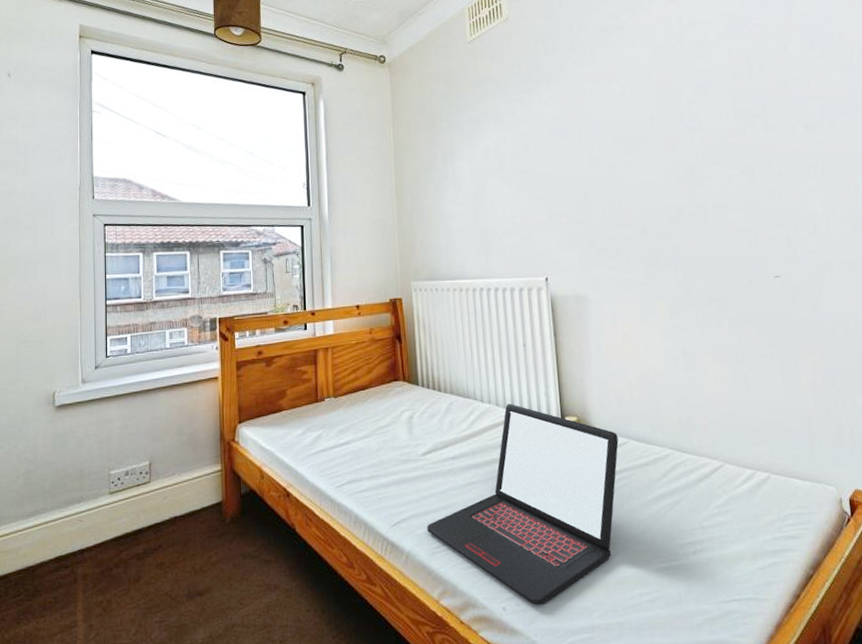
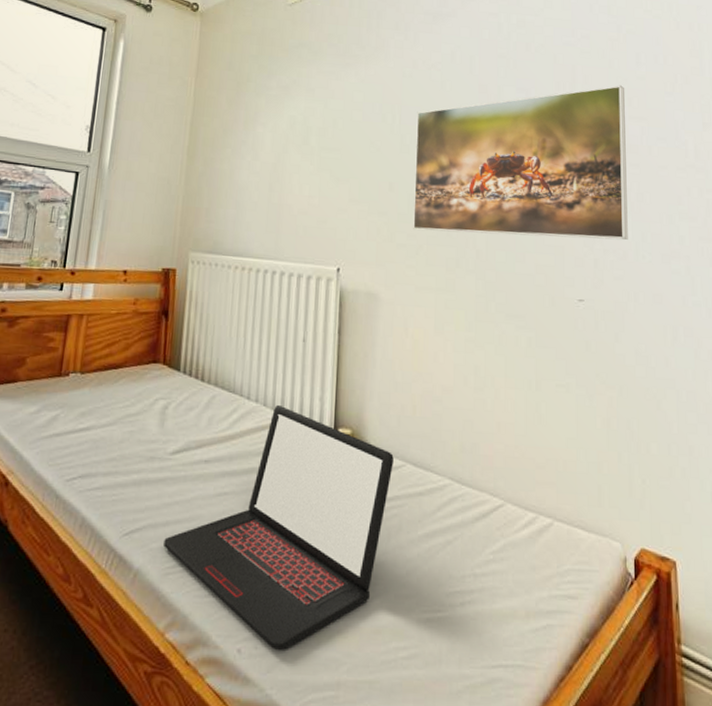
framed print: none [601,68,818,234] -> present [413,85,628,240]

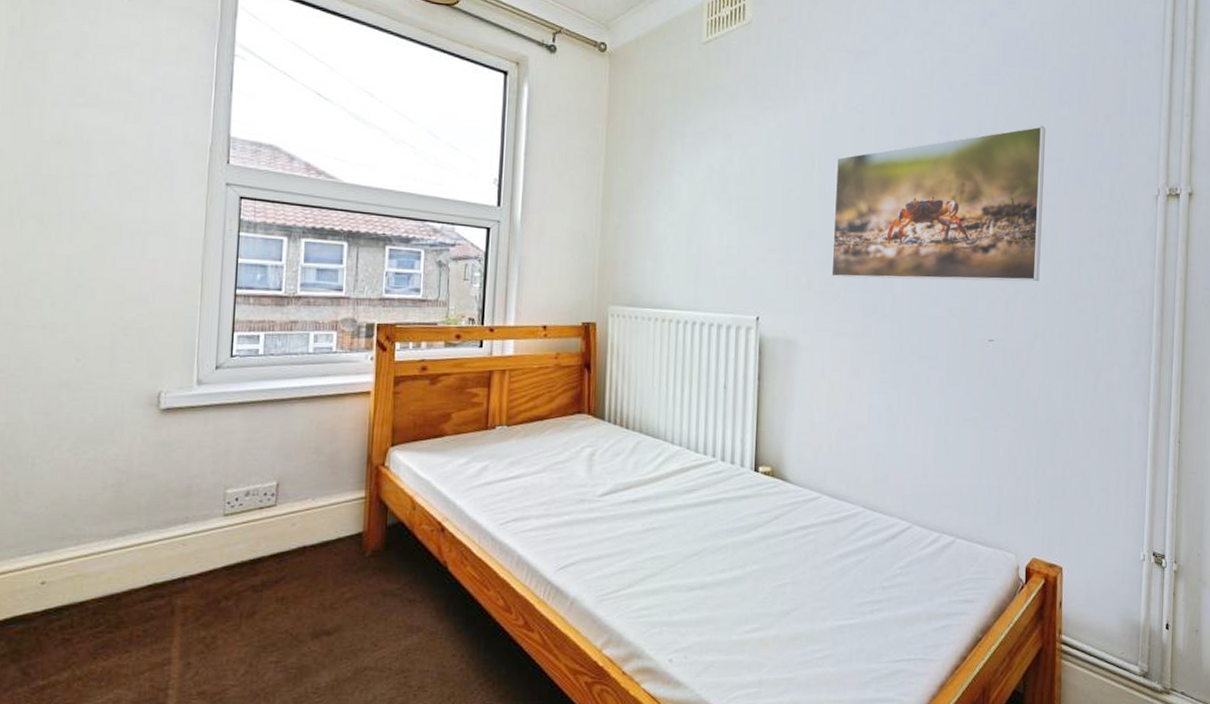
laptop: present [164,404,394,651] -> none [597,447,811,659]

